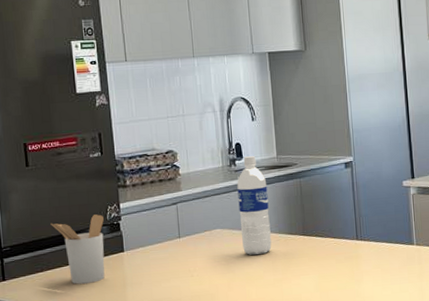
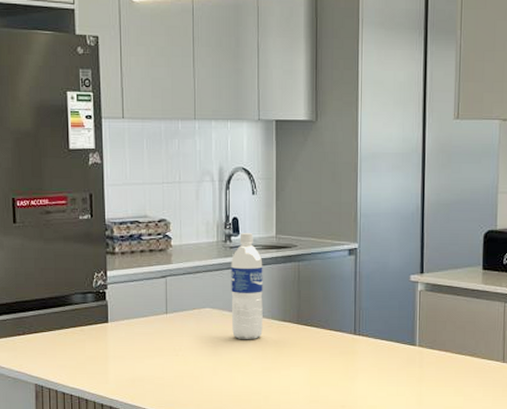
utensil holder: present [50,214,105,284] -> none [35,280,89,352]

